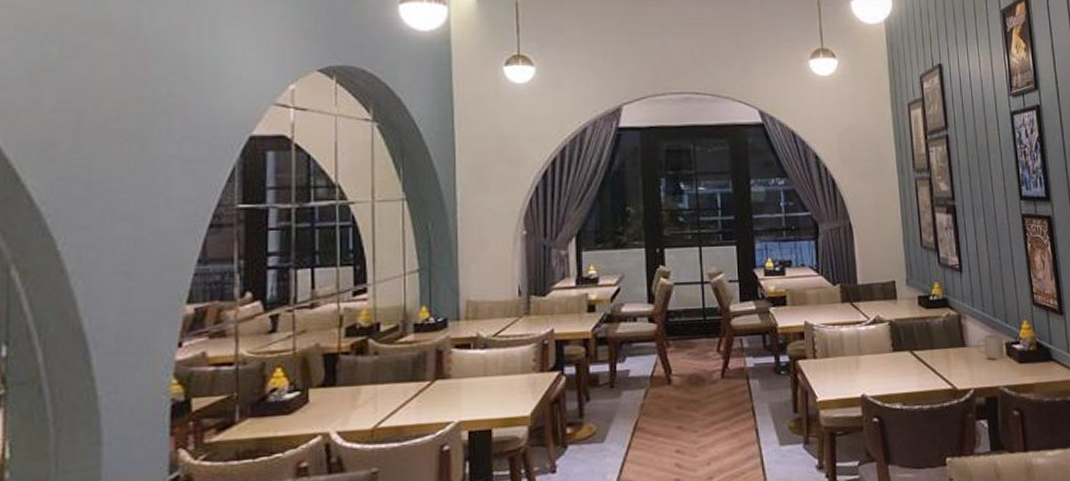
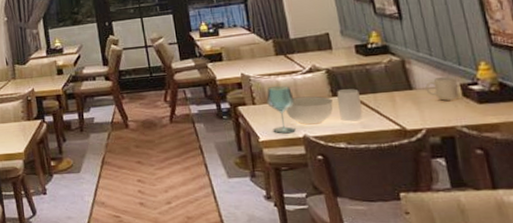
wine glass: none [828,338,856,393] -> present [266,86,296,134]
bowl: none [847,350,893,383] -> present [286,96,333,125]
cup: none [897,344,919,380] -> present [337,89,363,122]

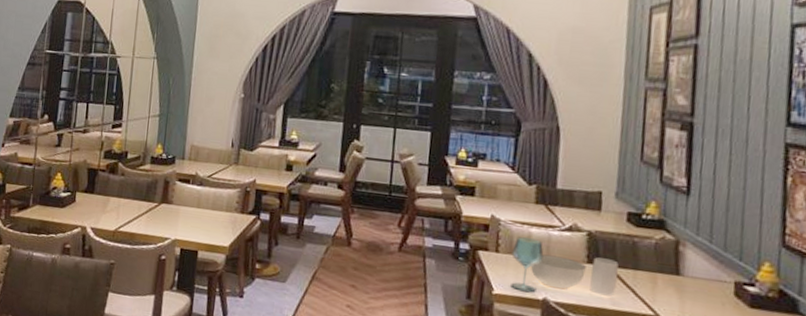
cup: present [425,77,459,101] -> none [694,268,732,298]

